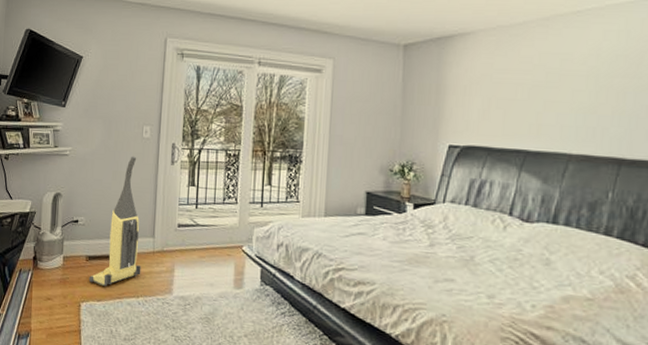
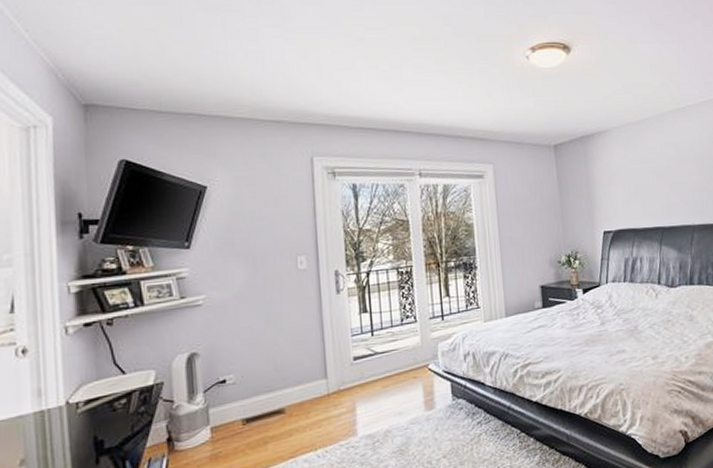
vacuum cleaner: present [88,156,141,286] -> none [249,292,316,450]

